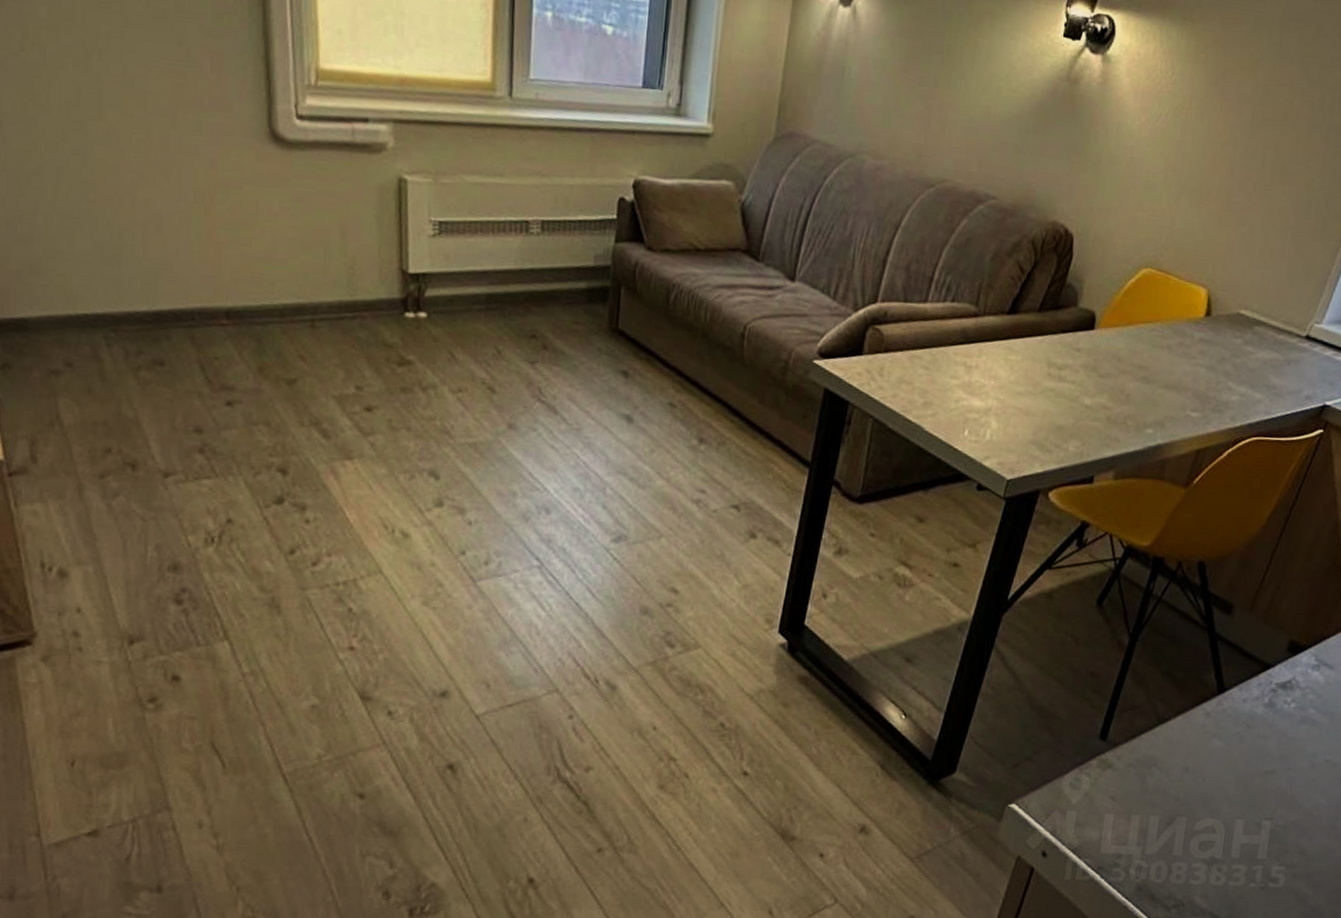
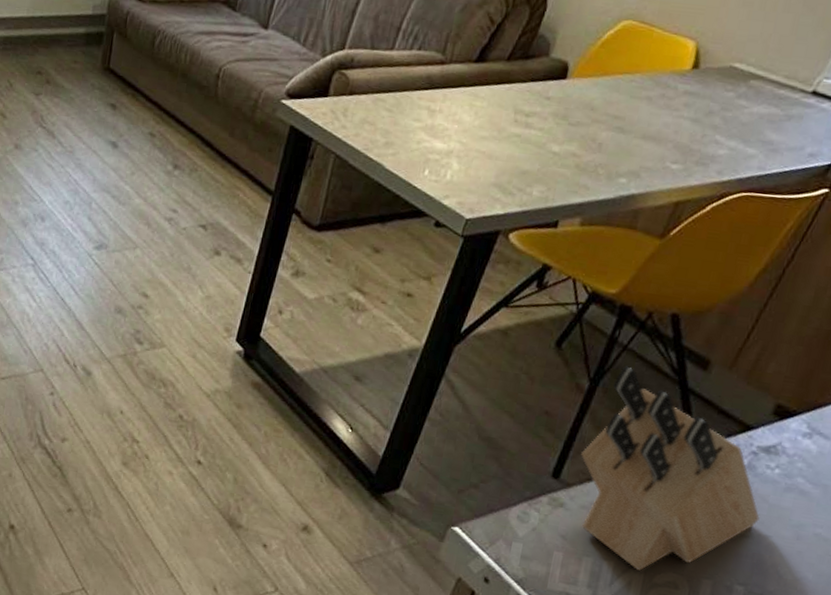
knife block: none [1125,618,1281,821] -> present [581,366,760,571]

